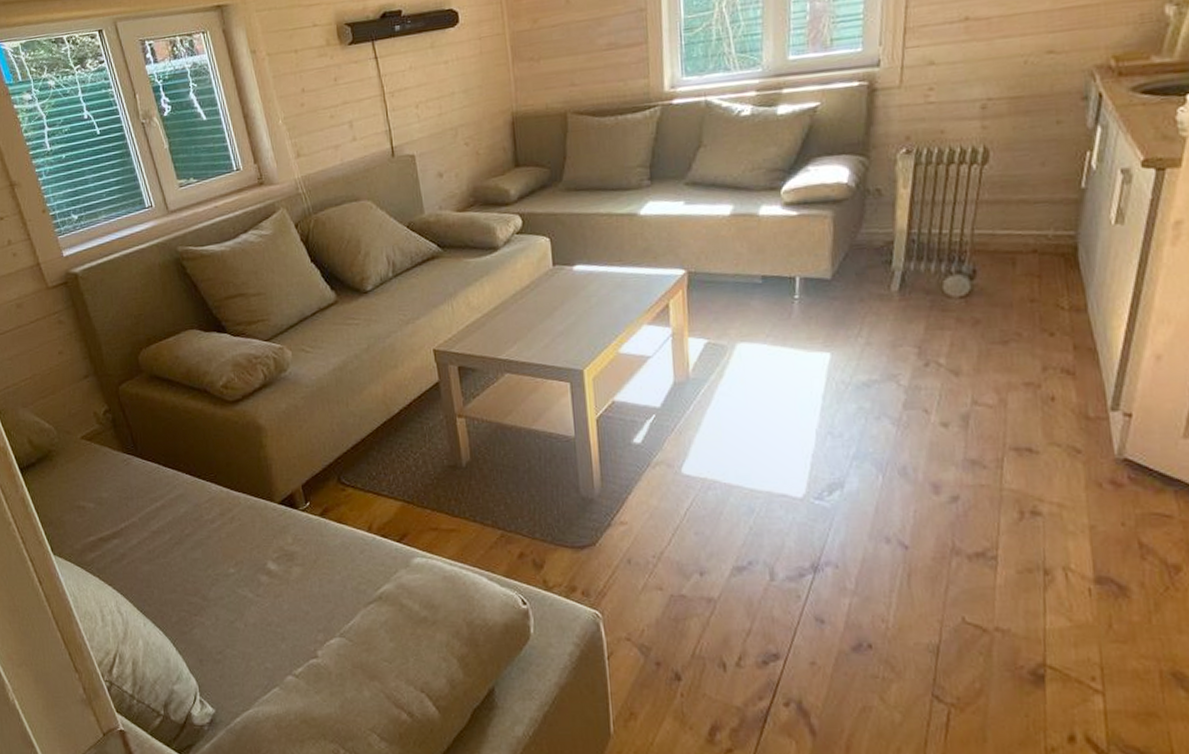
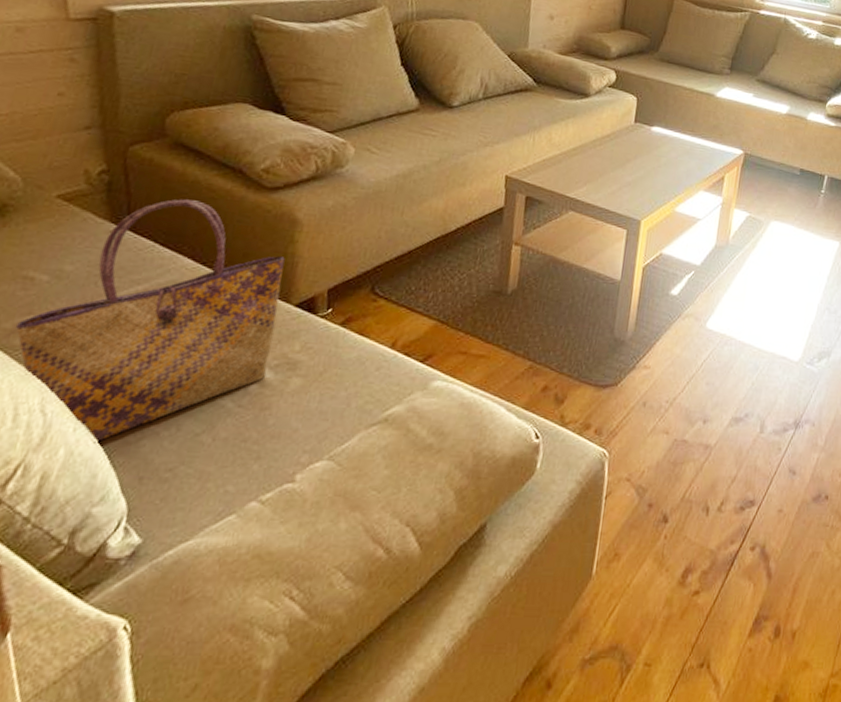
tote bag: none [84,423,272,634] -> present [16,199,285,443]

